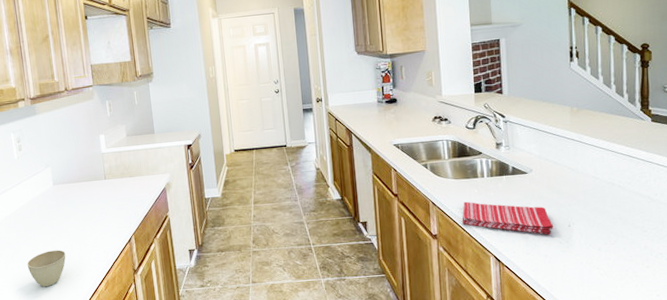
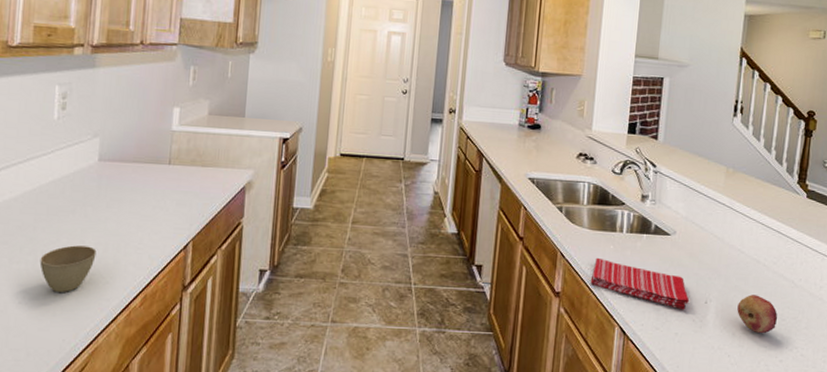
fruit: none [599,213,639,246] -> present [737,295,778,334]

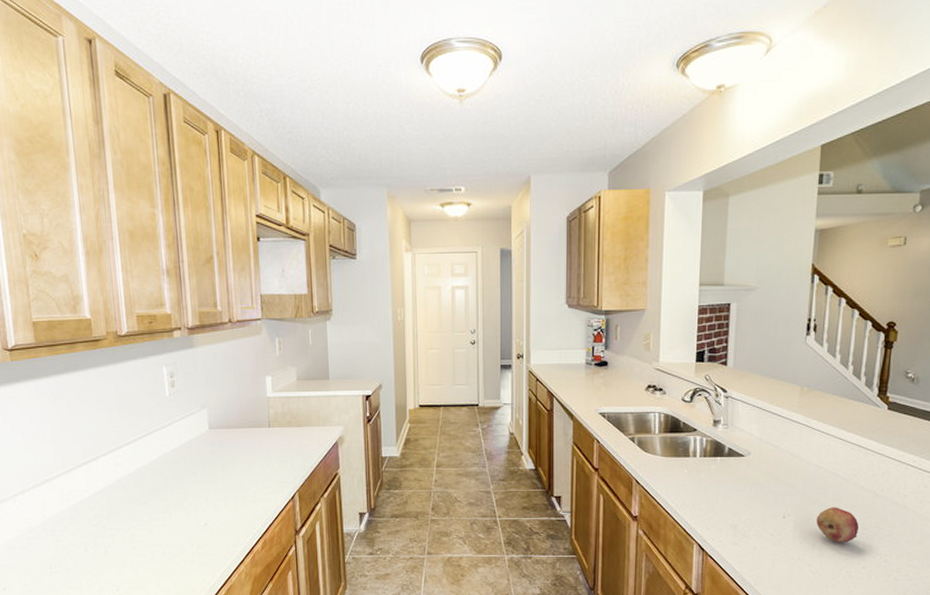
cup: present [39,245,97,292] -> none [174,502,219,542]
dish towel: present [590,257,690,310] -> none [666,482,767,526]

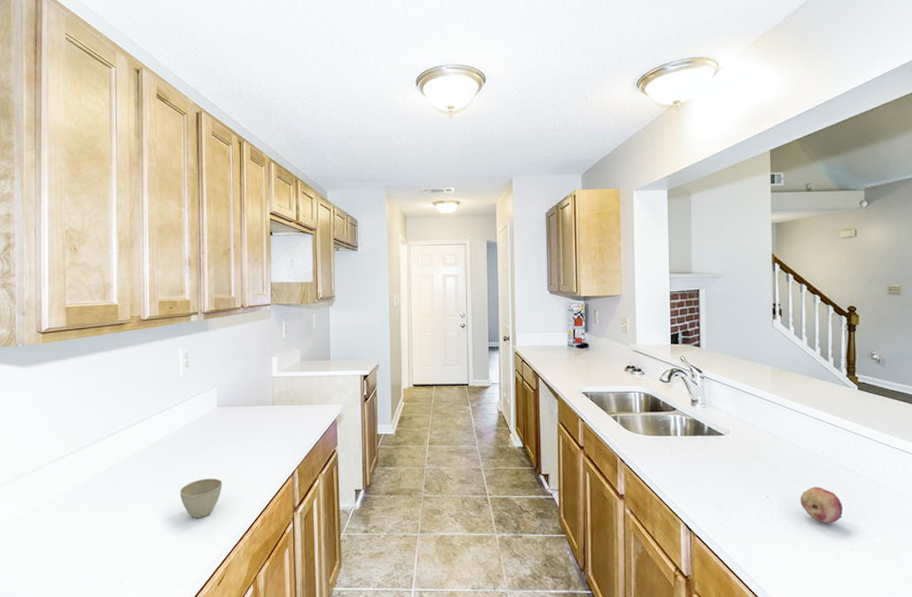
cup: none [174,502,219,542] -> present [179,478,223,518]

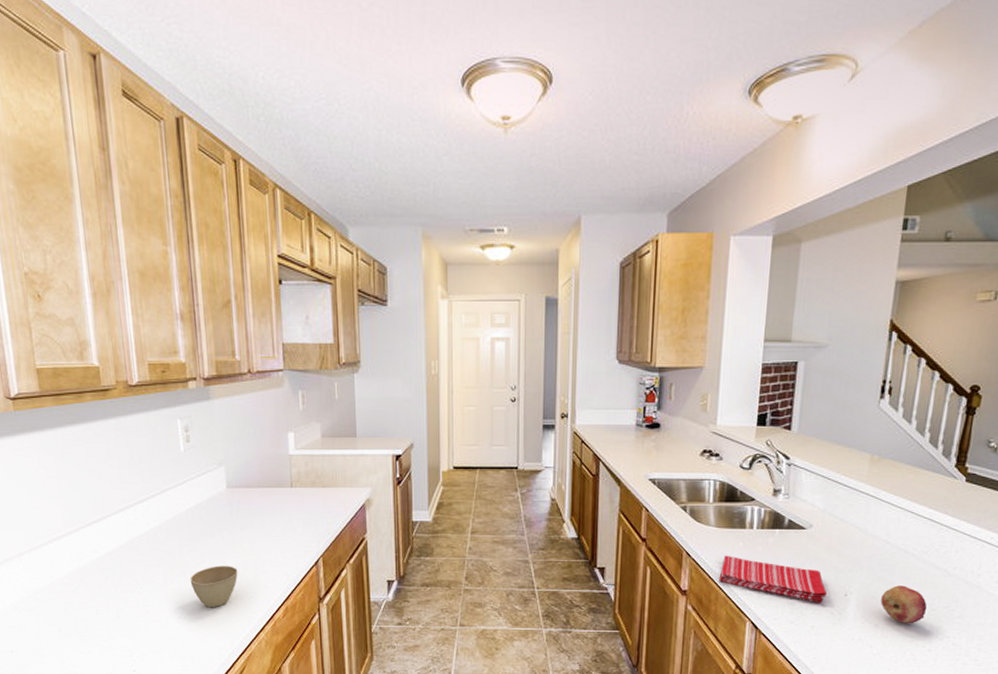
dish towel: none [651,460,751,505] -> present [718,555,828,604]

